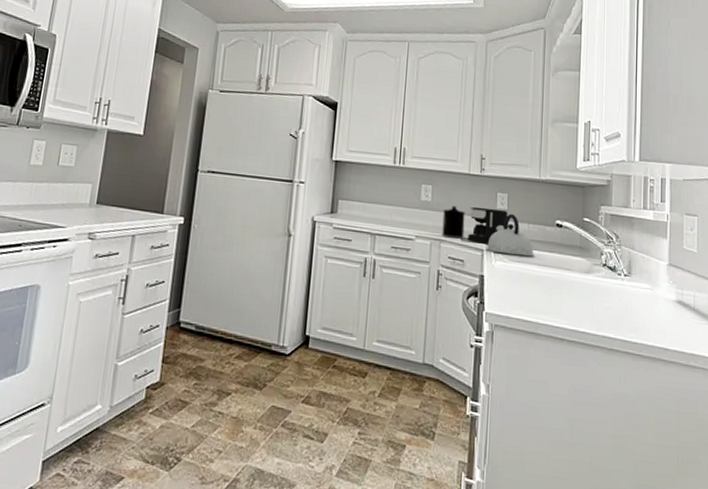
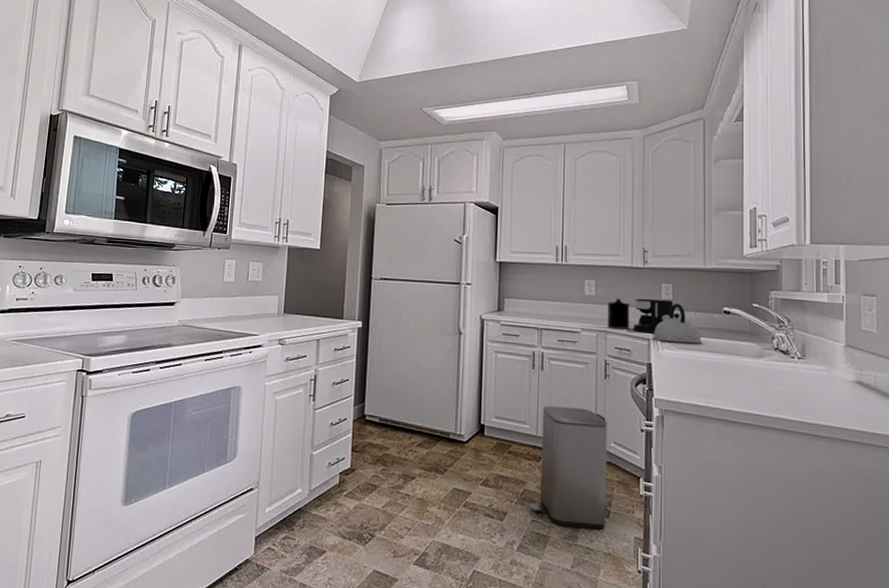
pedal bin: none [351,317,437,454] -> present [528,405,607,531]

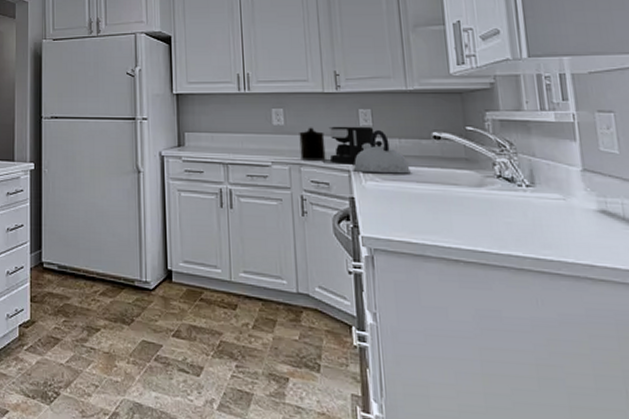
pedal bin: present [528,405,607,531] -> none [226,247,317,387]

